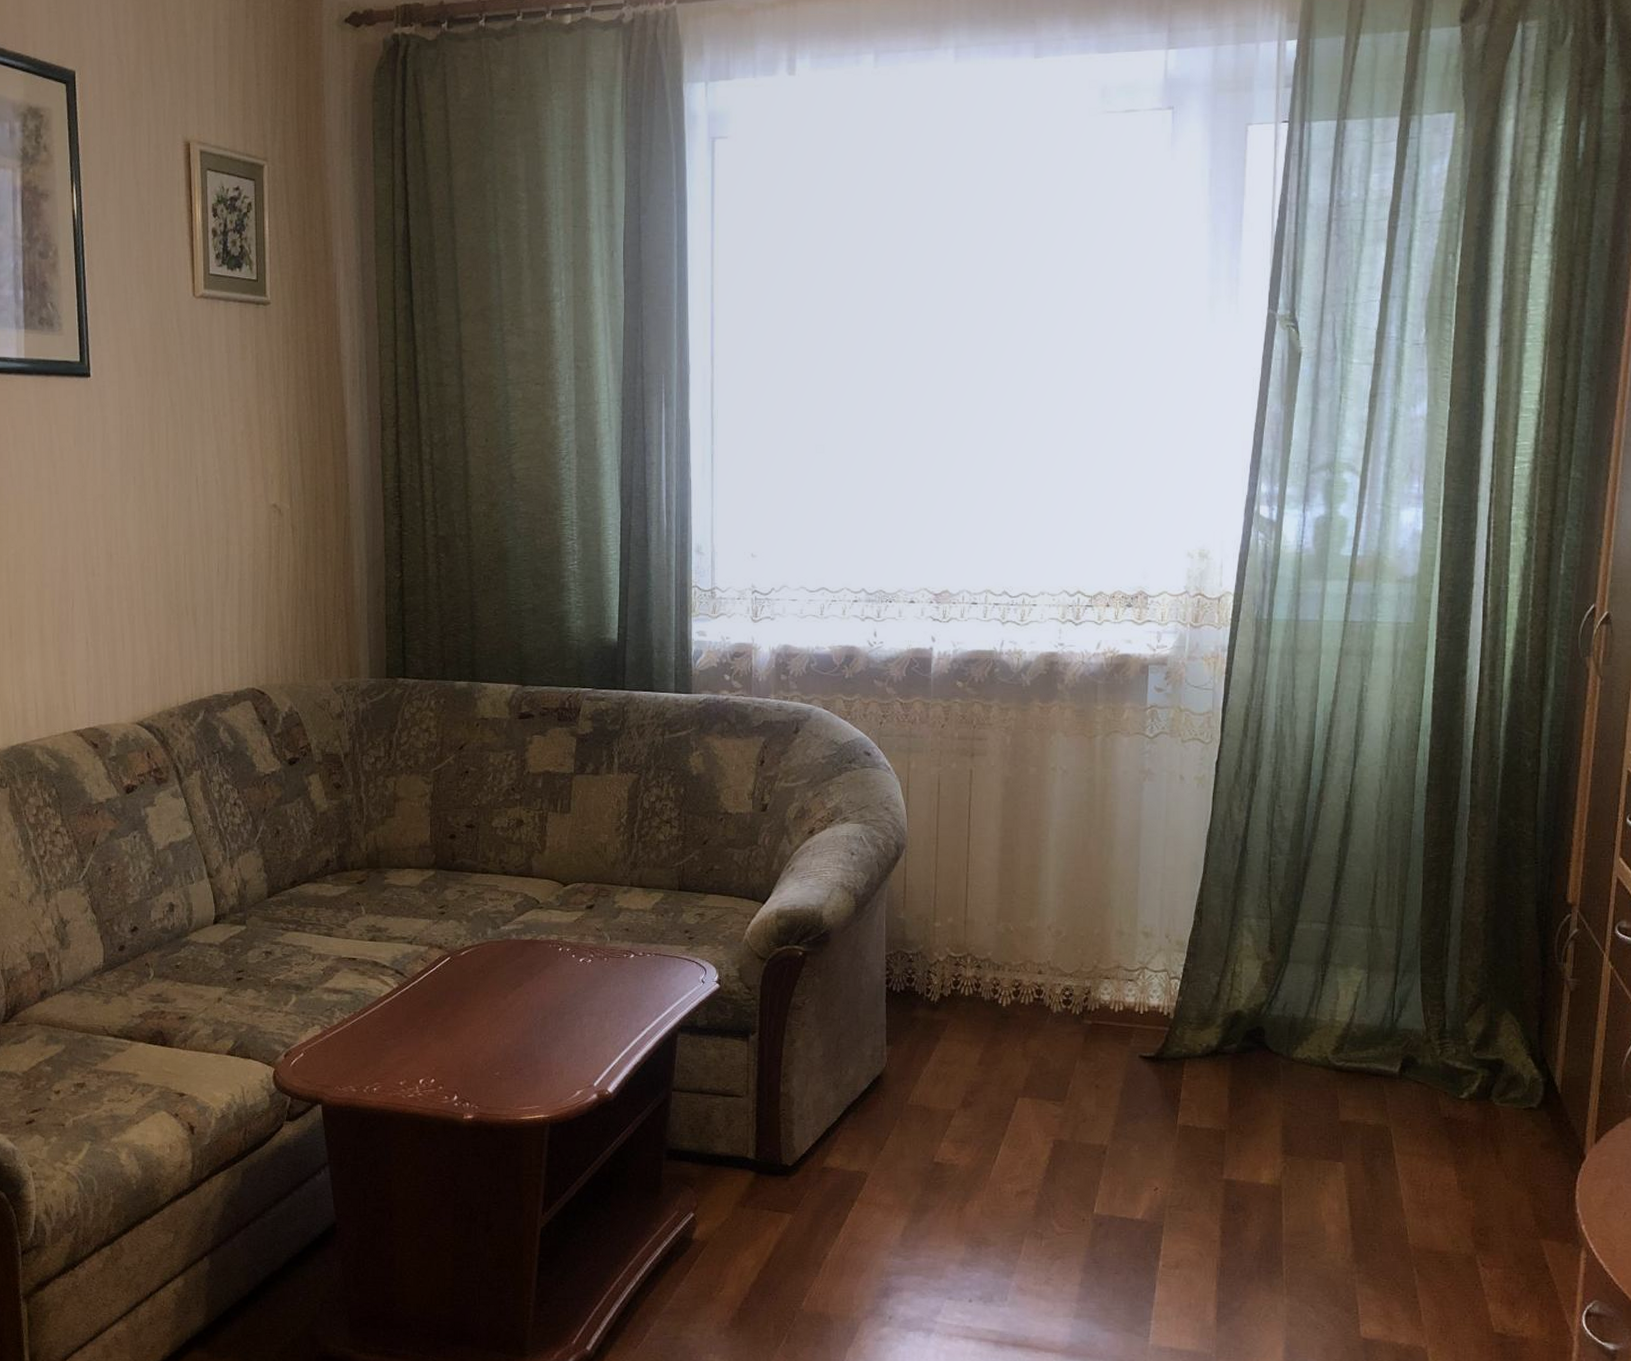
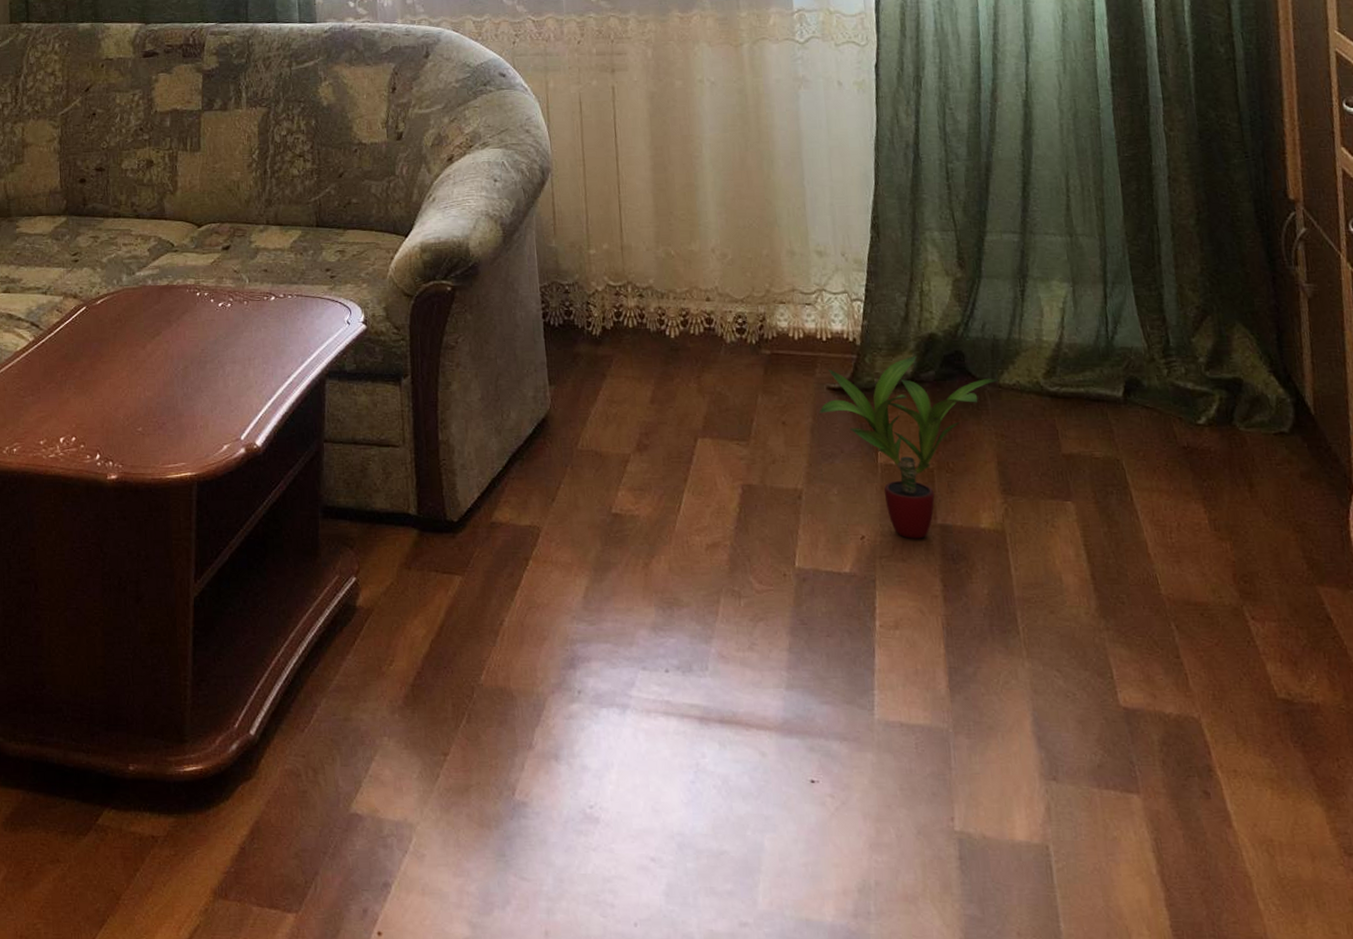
potted plant: none [1130,1030,1292,1191] -> present [819,355,998,539]

